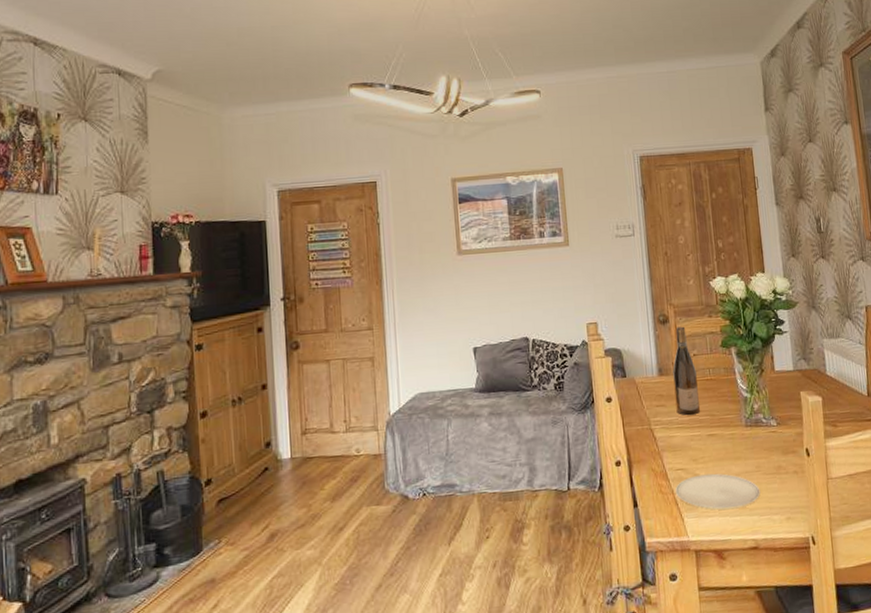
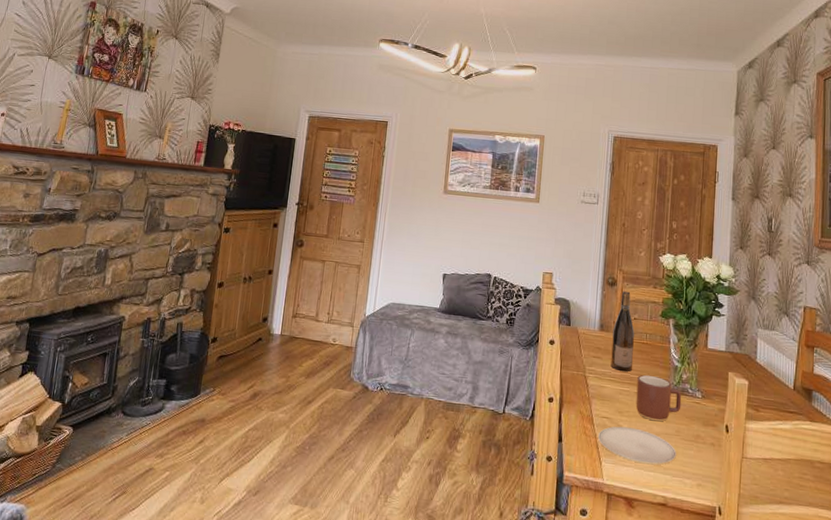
mug: none [707,412,758,462] -> present [636,374,682,422]

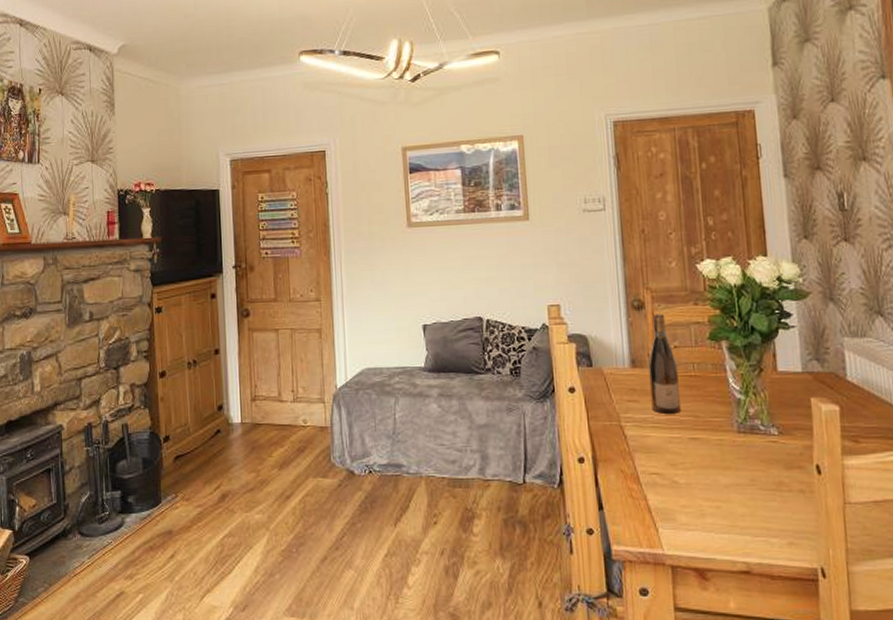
plate: present [597,426,676,465] -> none [648,482,755,525]
mug: present [636,374,682,422] -> none [689,414,753,471]

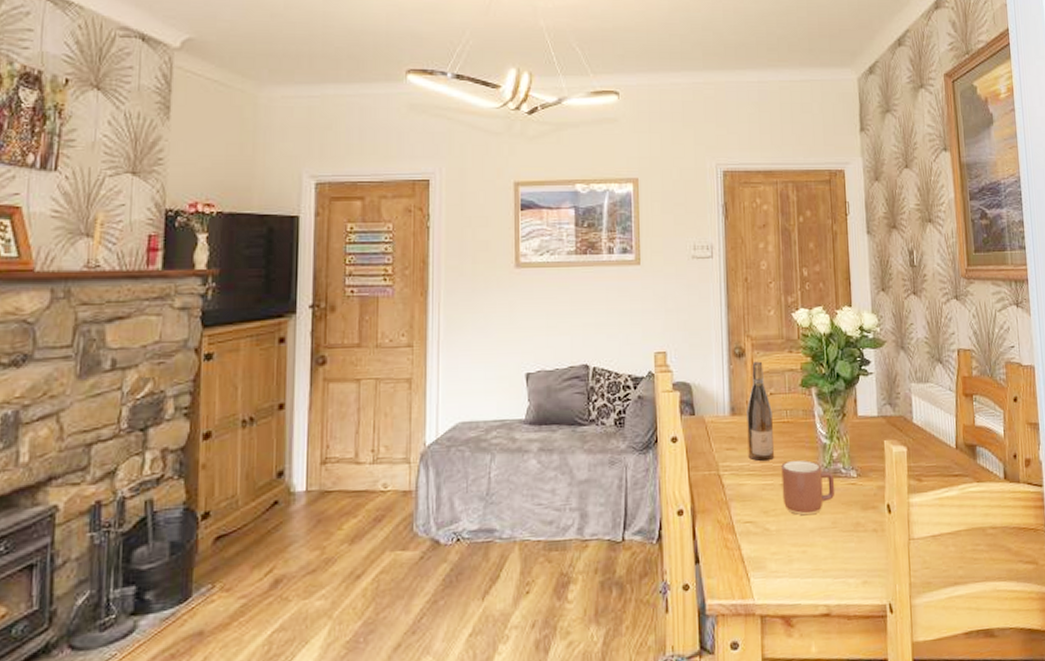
mug: none [689,414,753,471] -> present [781,459,835,516]

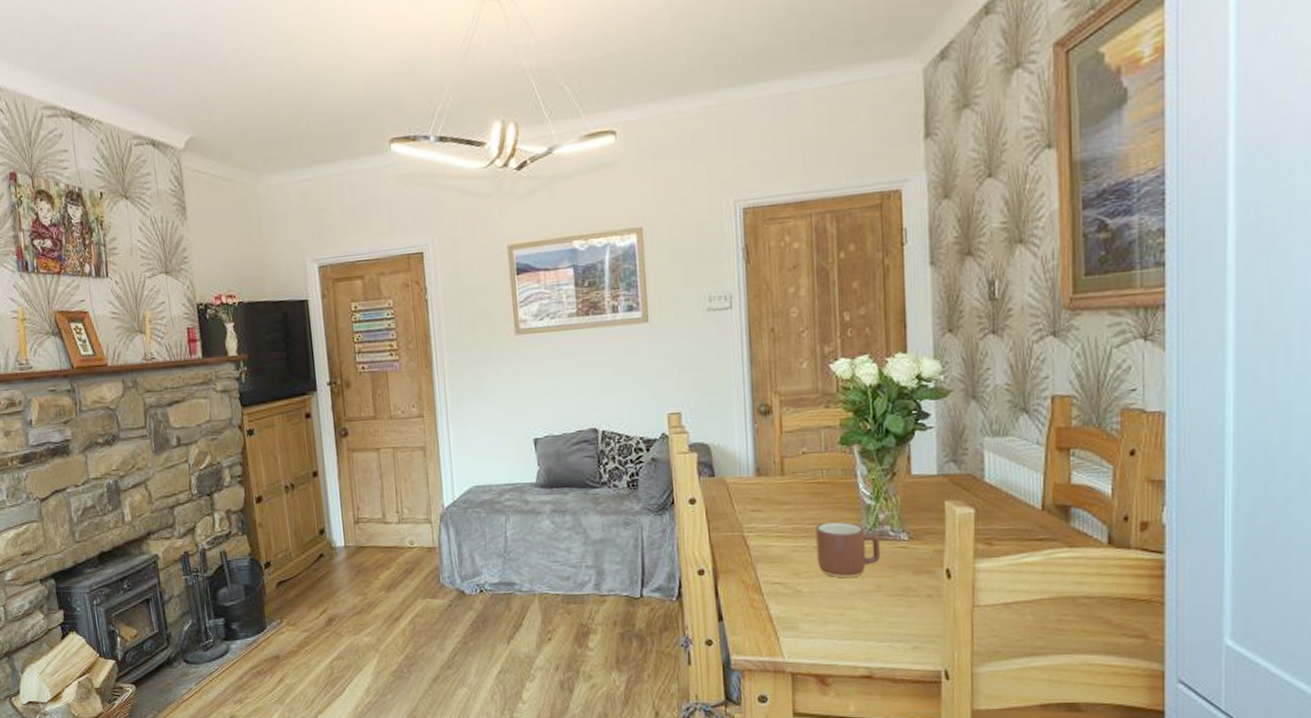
wine bottle: present [746,361,775,461] -> none [774,418,808,523]

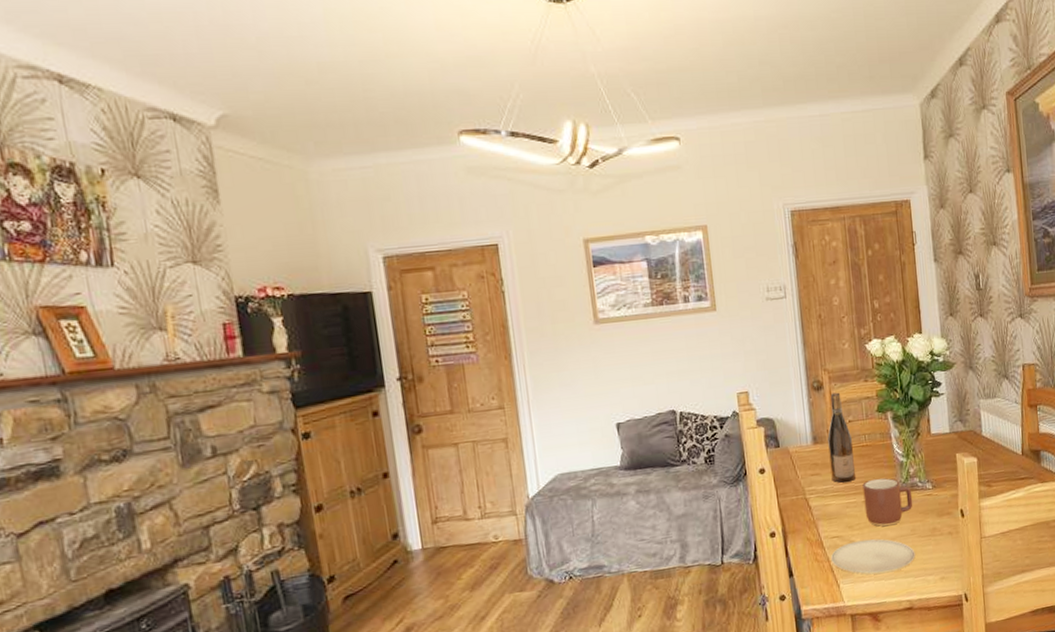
plate: none [769,590,880,632] -> present [830,538,915,575]
wine bottle: none [774,418,808,523] -> present [827,392,857,483]

